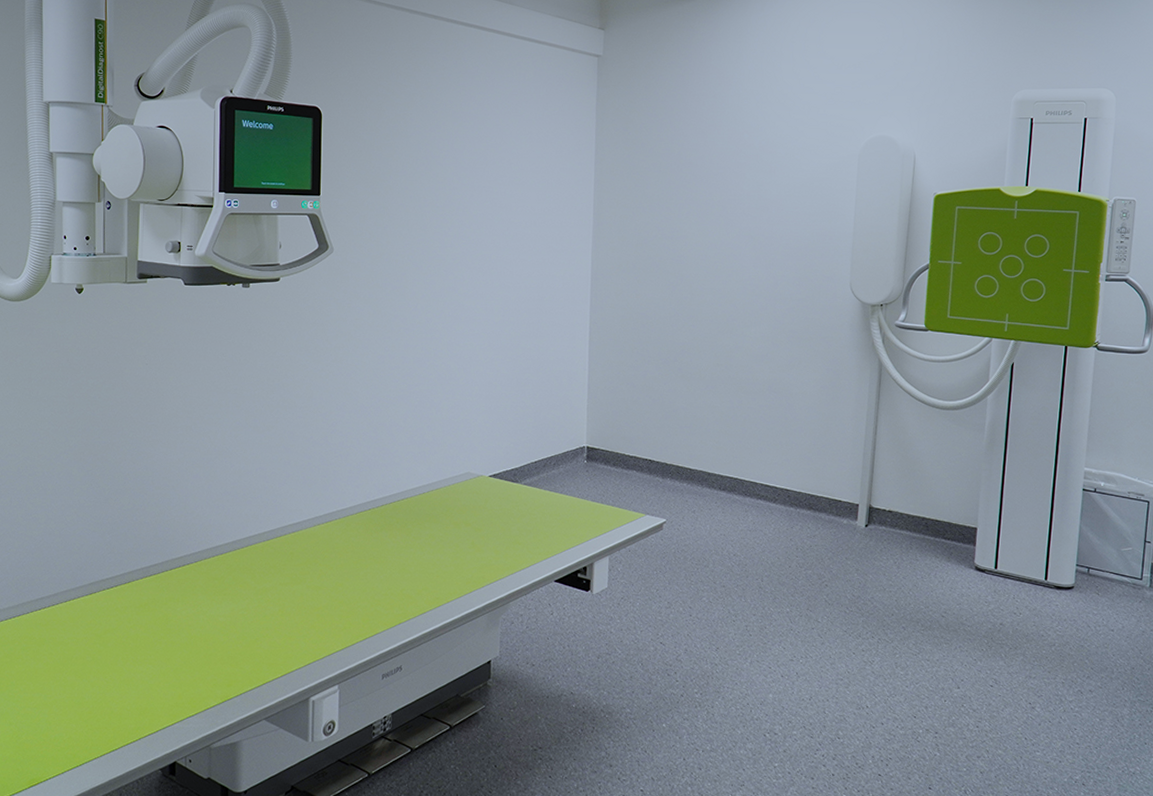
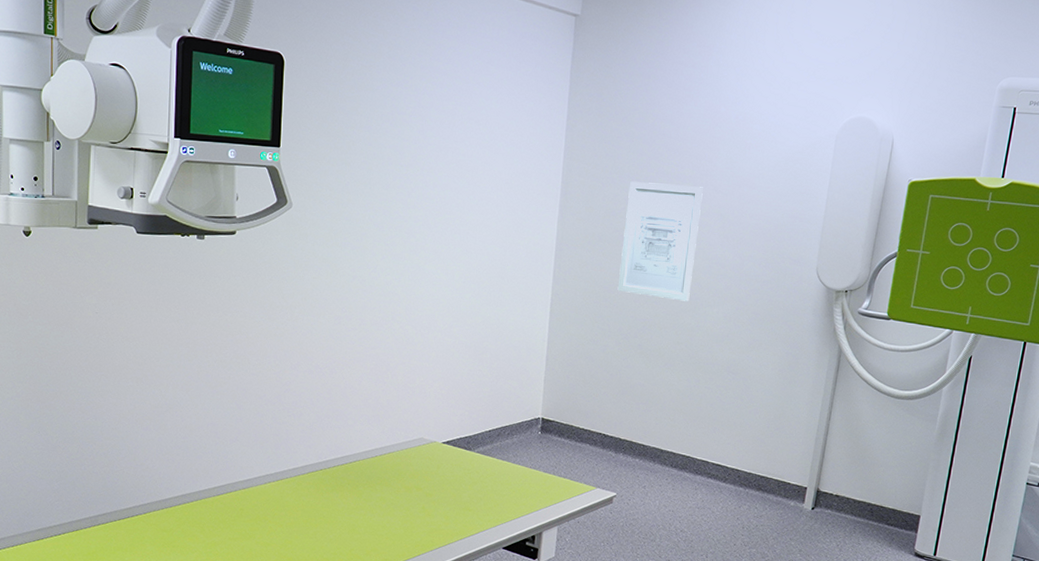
wall art: none [654,210,732,323] -> present [617,181,703,302]

